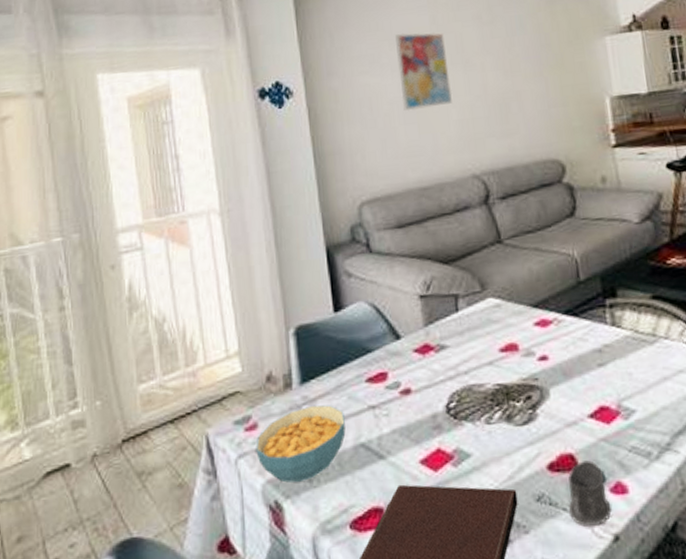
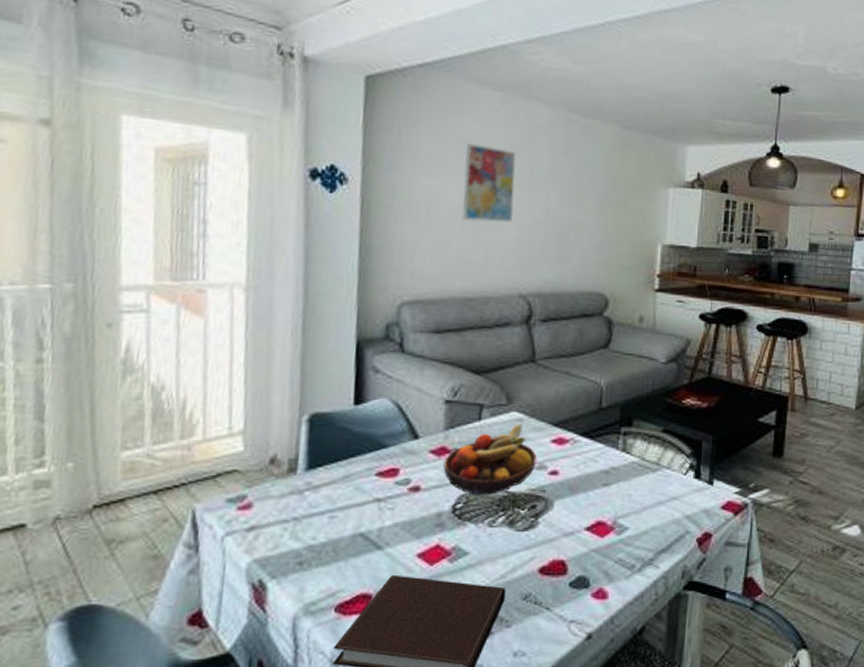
cereal bowl: present [256,405,346,483] -> none [246,491,348,565]
fruit bowl: none [429,309,523,392] -> present [443,423,537,495]
mug: present [568,460,612,527] -> none [551,567,590,625]

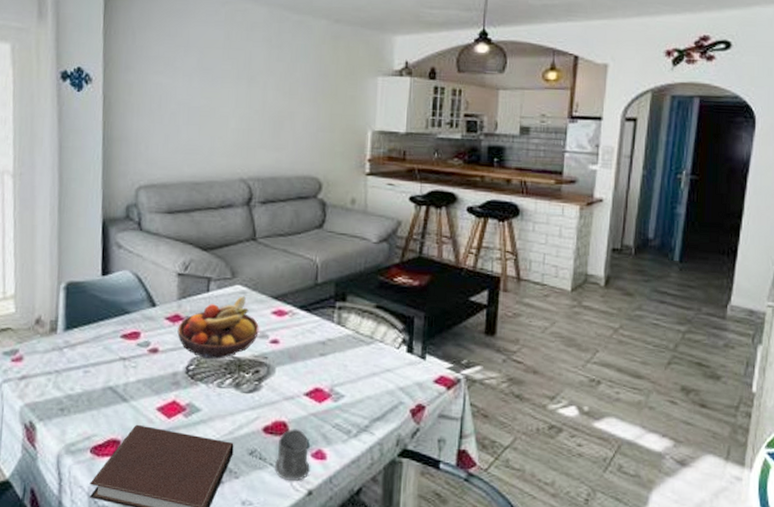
wall art: present [461,143,516,222] -> none [188,42,235,114]
mug: none [551,567,590,625] -> present [275,429,310,481]

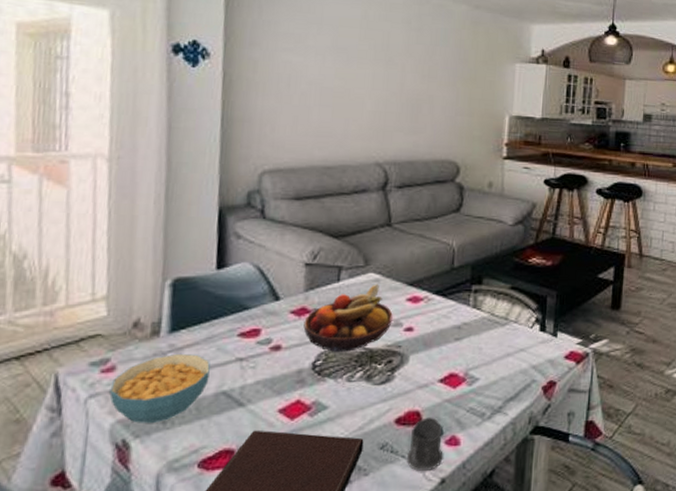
cereal bowl: none [19,349,99,410] -> present [109,353,210,424]

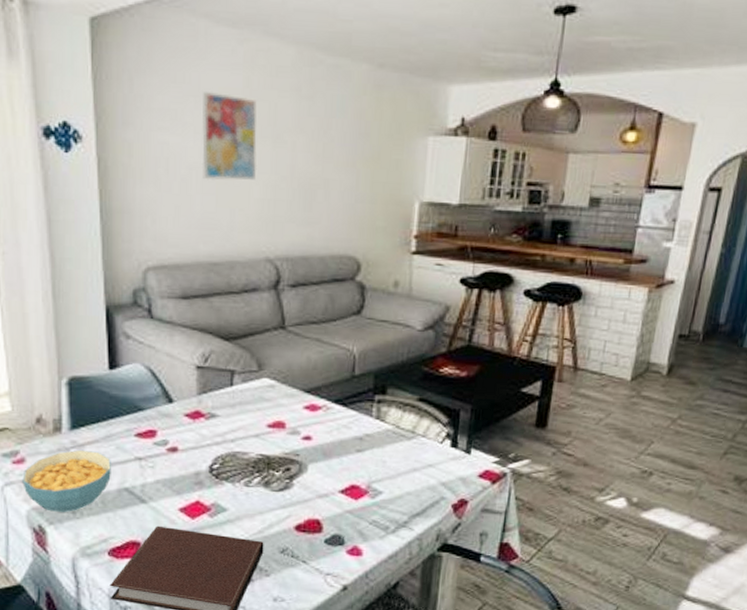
fruit bowl: present [303,284,393,352] -> none [198,390,290,457]
wall art: none [320,20,372,95] -> present [202,91,257,181]
mug: present [407,417,443,471] -> none [308,526,345,577]

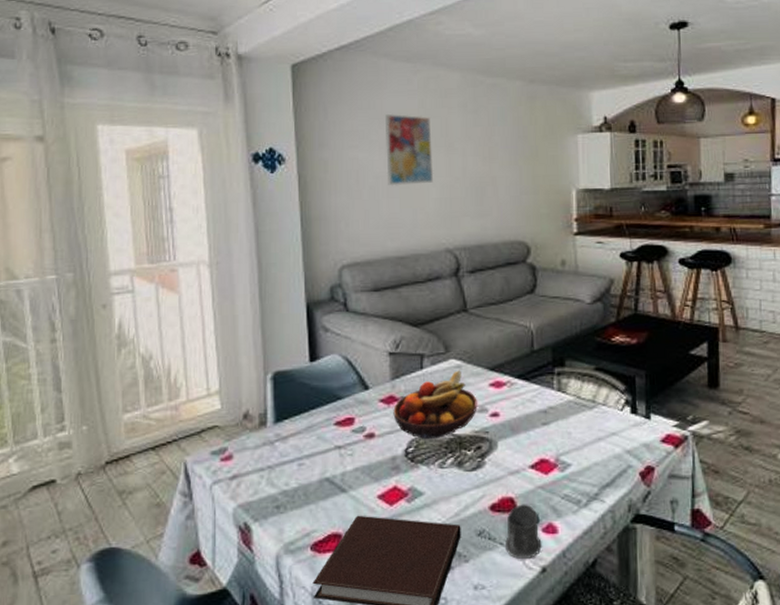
cereal bowl: present [22,449,111,513] -> none [230,442,313,509]
fruit bowl: none [198,390,290,457] -> present [393,370,477,439]
mug: none [308,526,345,577] -> present [505,504,542,559]

